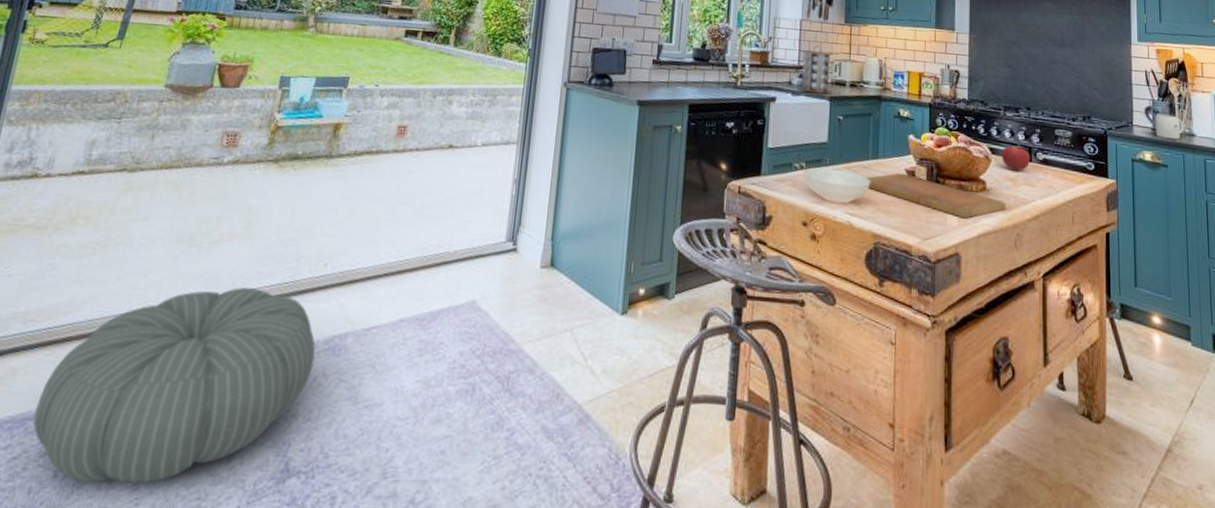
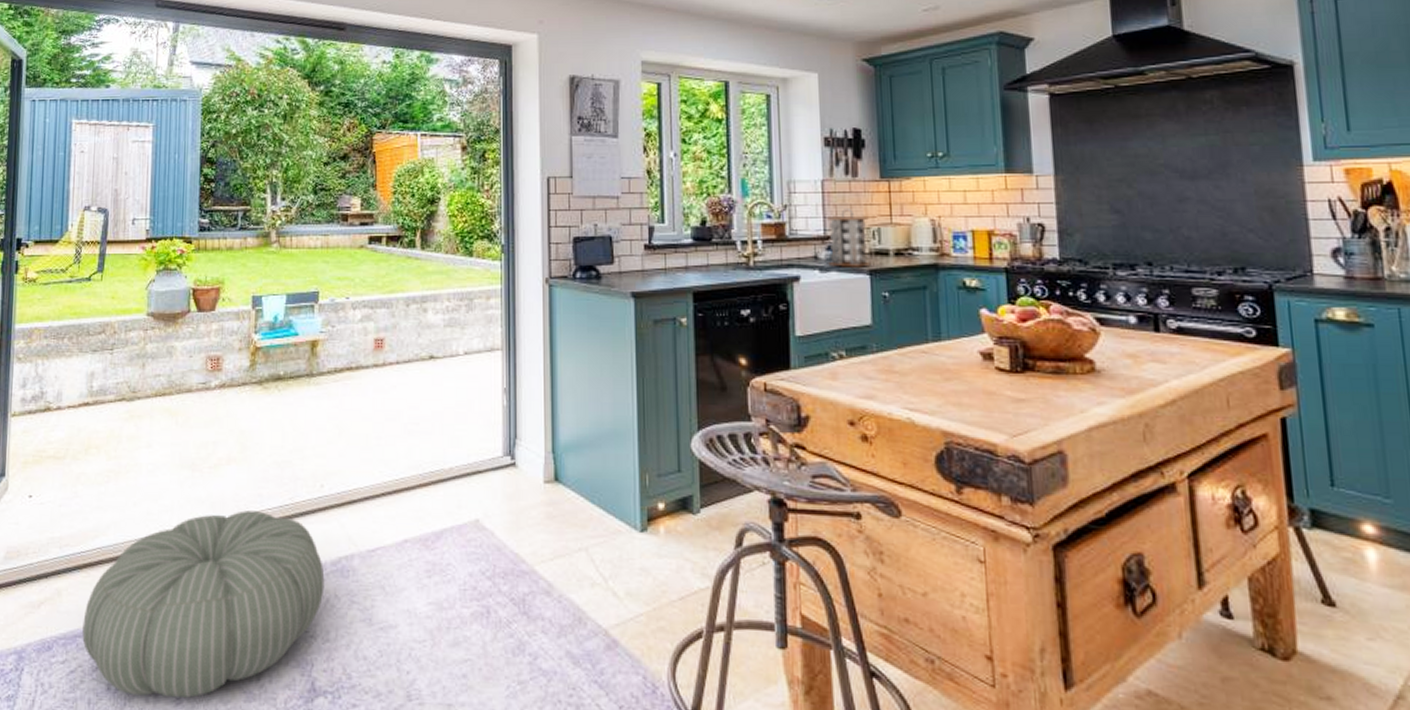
bowl: present [803,167,871,204] -> none [844,356,934,398]
cutting board: present [866,172,1006,219] -> none [927,356,1127,408]
fruit: present [1001,145,1031,172] -> none [1114,311,1158,345]
mug: present [1155,114,1184,140] -> none [1348,256,1398,289]

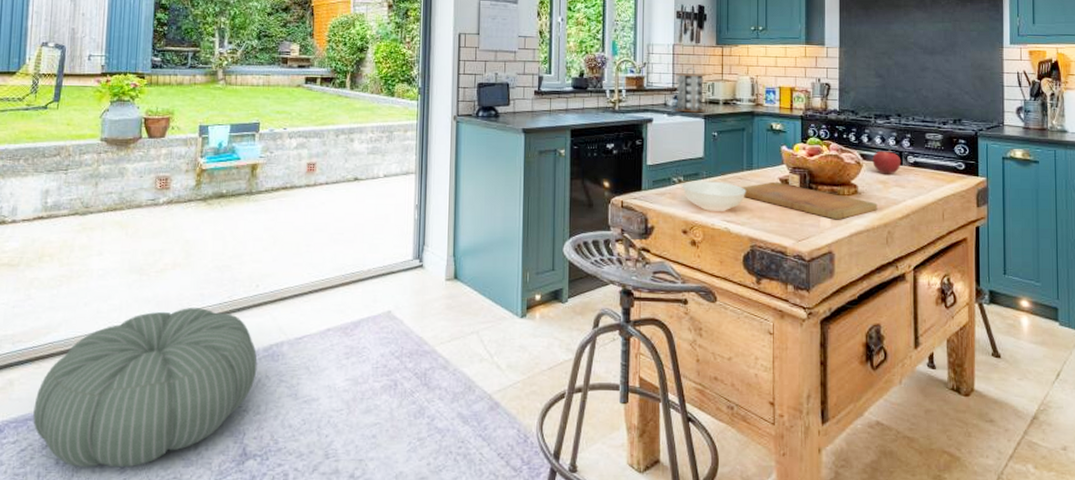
bowl: none [844,356,934,398] -> present [682,181,746,212]
cutting board: none [927,356,1127,408] -> present [742,181,878,220]
fruit: none [1114,311,1158,345] -> present [872,150,901,174]

